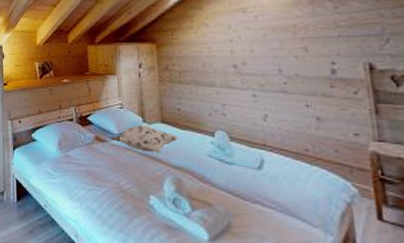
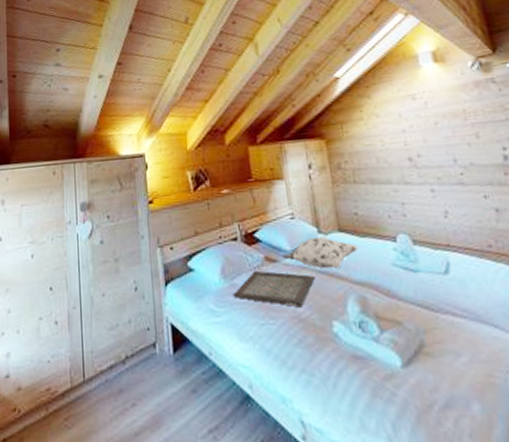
serving tray: none [67,147,137,181] -> present [233,270,316,308]

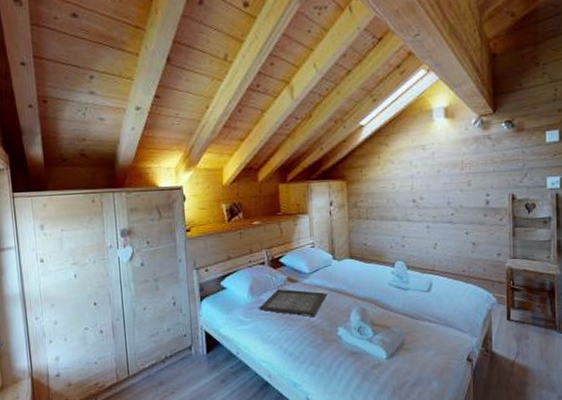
decorative pillow: present [282,236,358,269] -> none [302,262,364,288]

